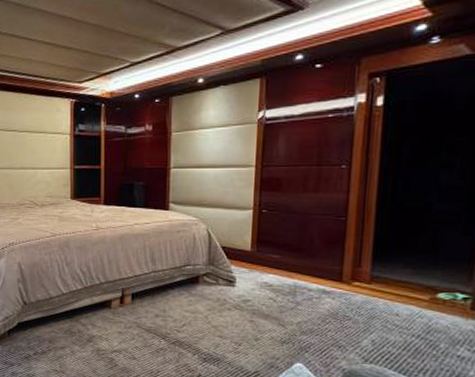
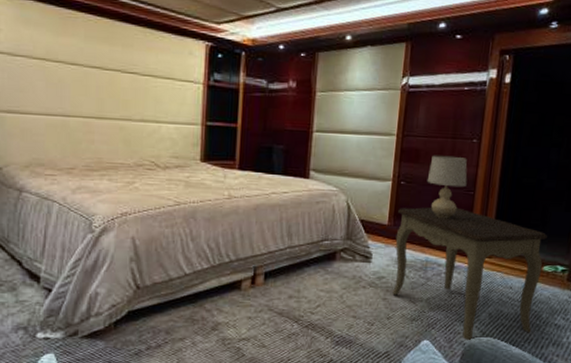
side table: none [259,233,441,367] -> present [392,207,547,341]
table lamp: none [290,183,337,245] -> present [426,155,467,219]

